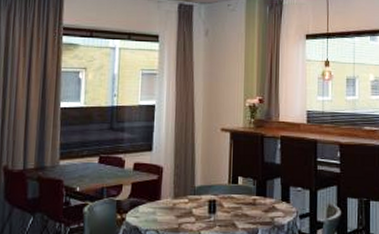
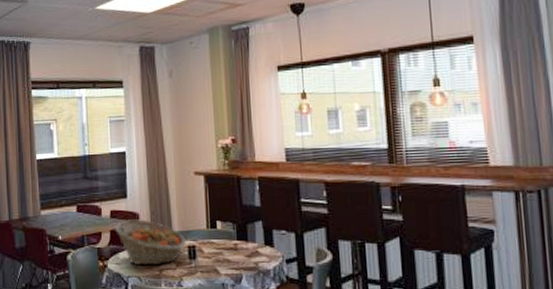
fruit basket: none [136,173,207,219] -> present [114,219,186,266]

